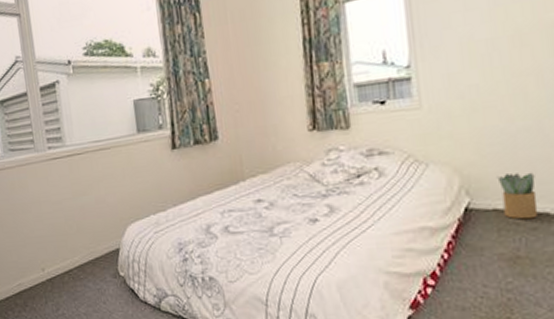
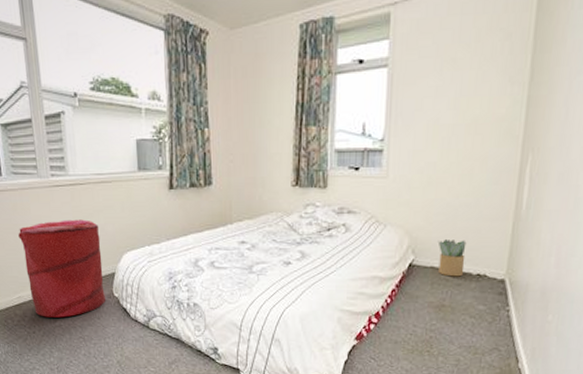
laundry hamper: none [17,192,111,306] -> present [18,219,105,318]

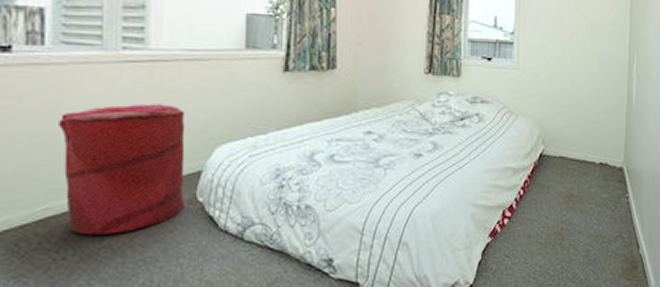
potted plant: present [438,238,467,277] -> none [565,128,590,166]

